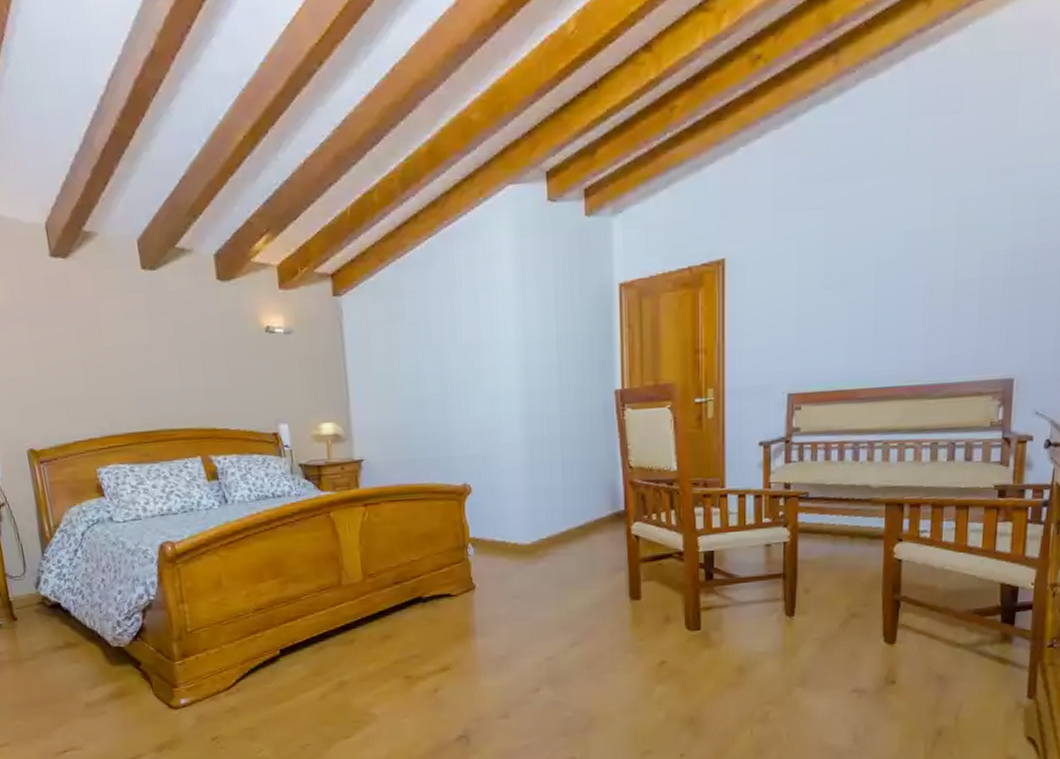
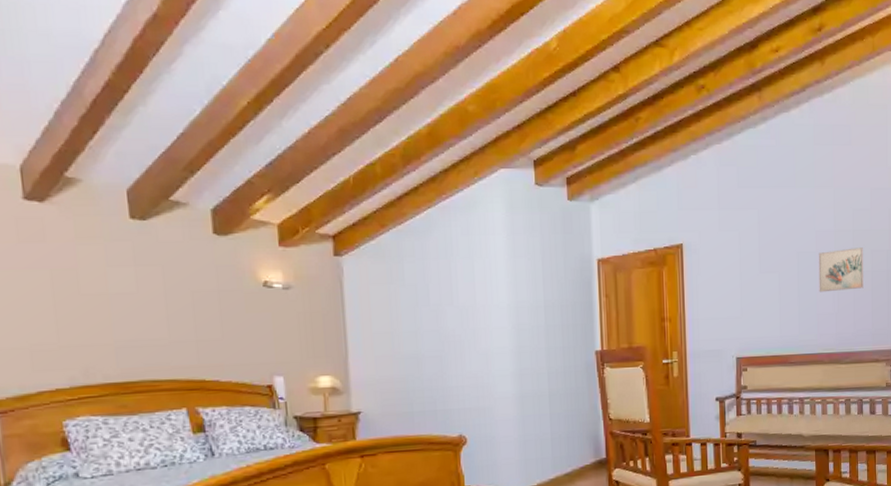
wall art: none [903,249,971,310] -> present [818,247,863,293]

